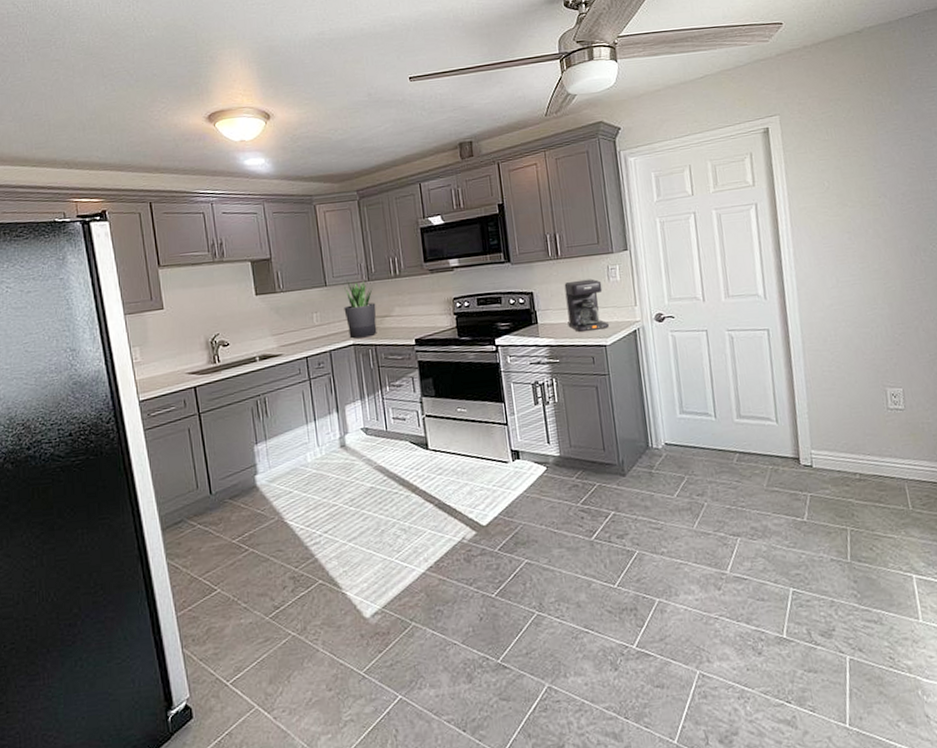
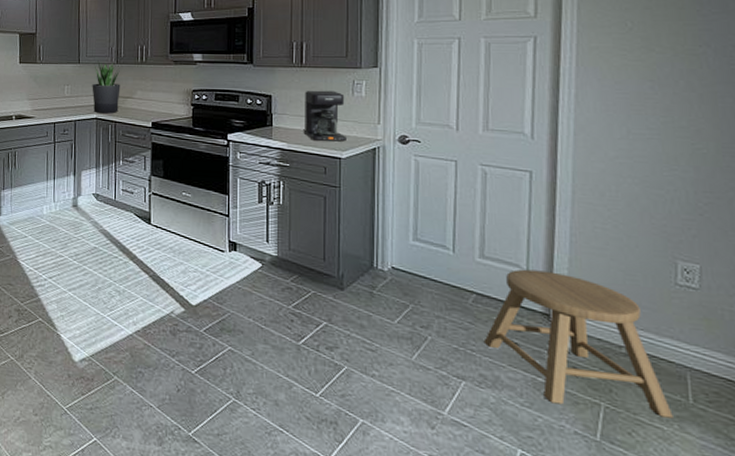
stool: none [750,418,900,539] -> present [483,269,673,419]

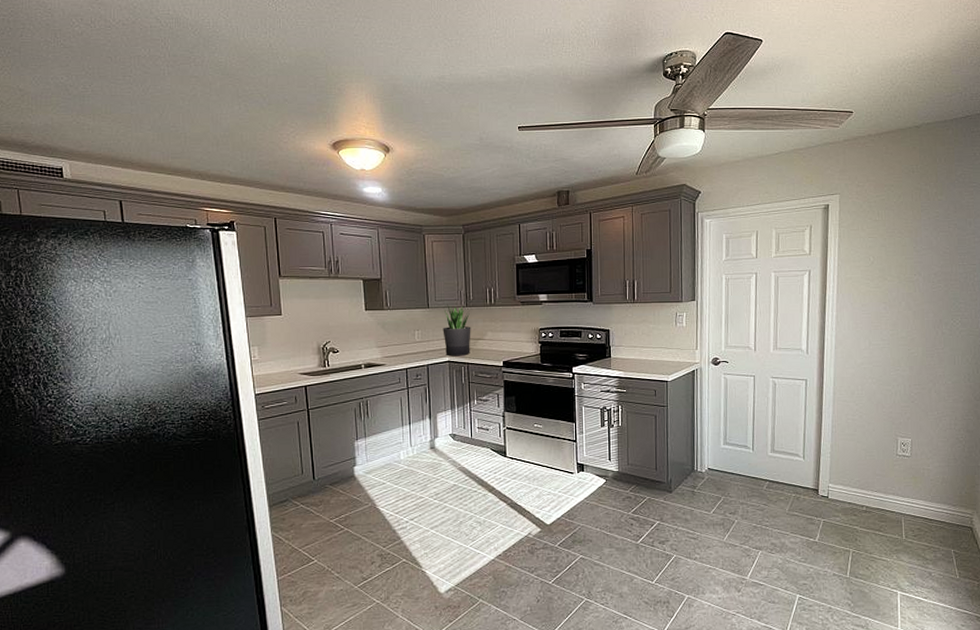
coffee maker: present [303,90,346,142] -> none [637,322,672,368]
stool: present [483,269,673,419] -> none [774,456,893,556]

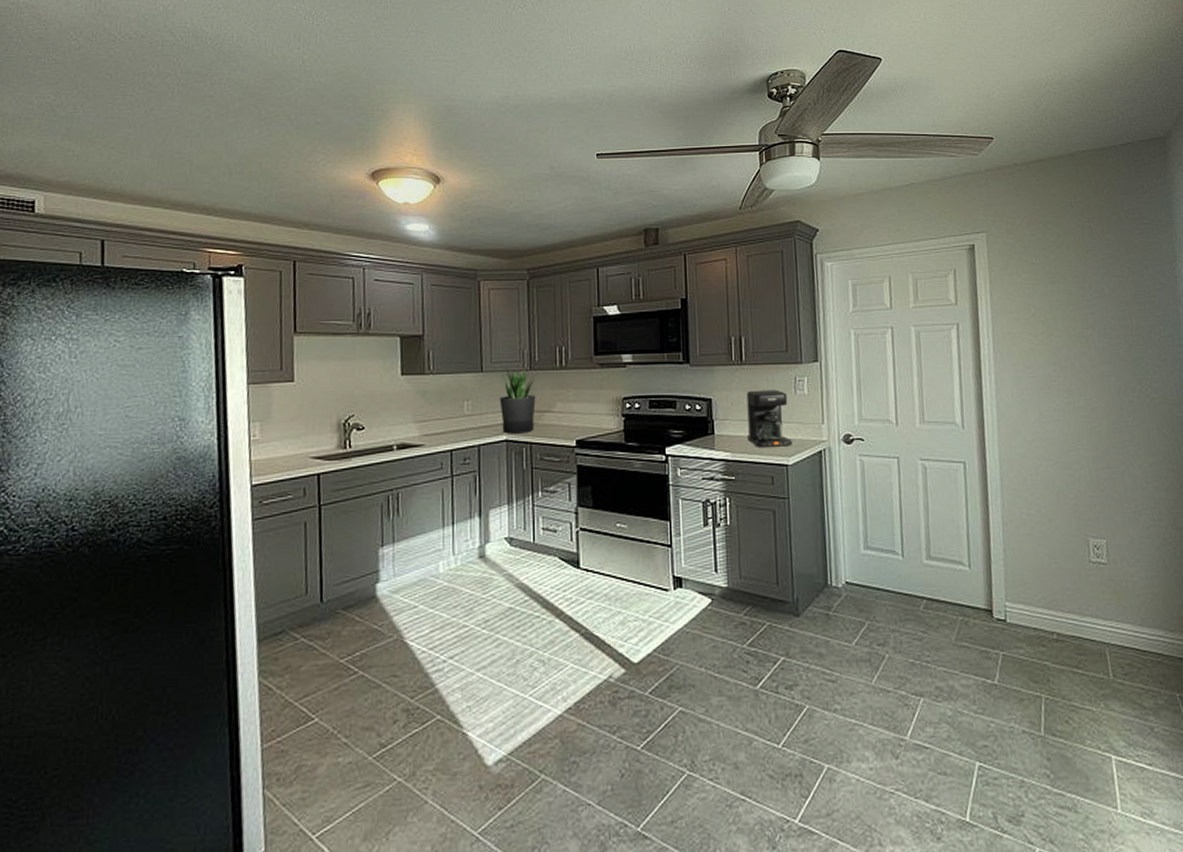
coffee maker: none [637,322,672,368] -> present [746,389,792,449]

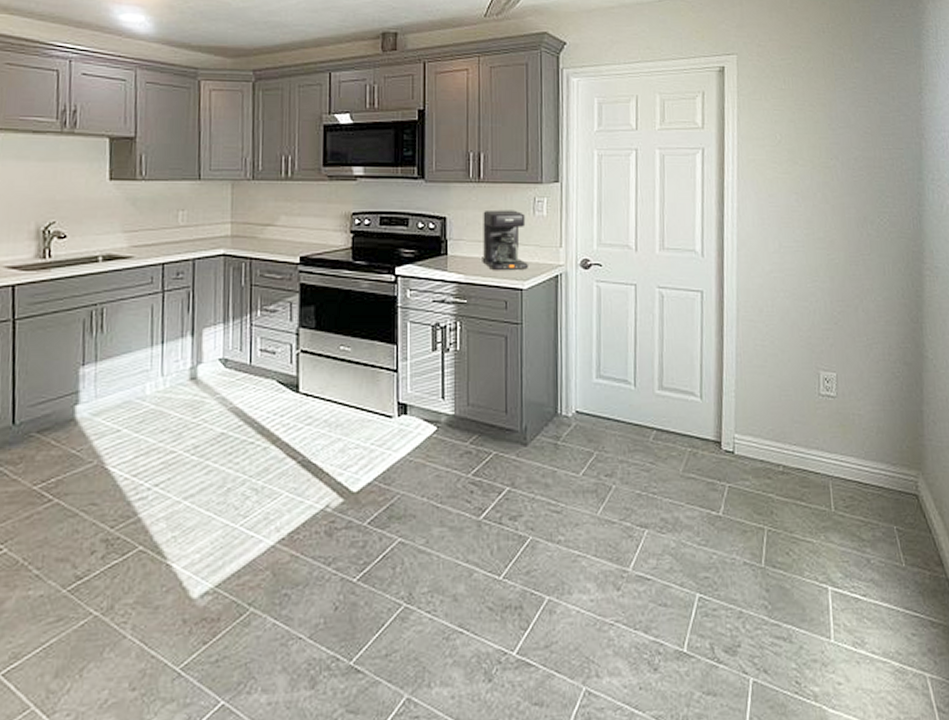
planter: present [499,367,536,434] -> none [218,175,258,248]

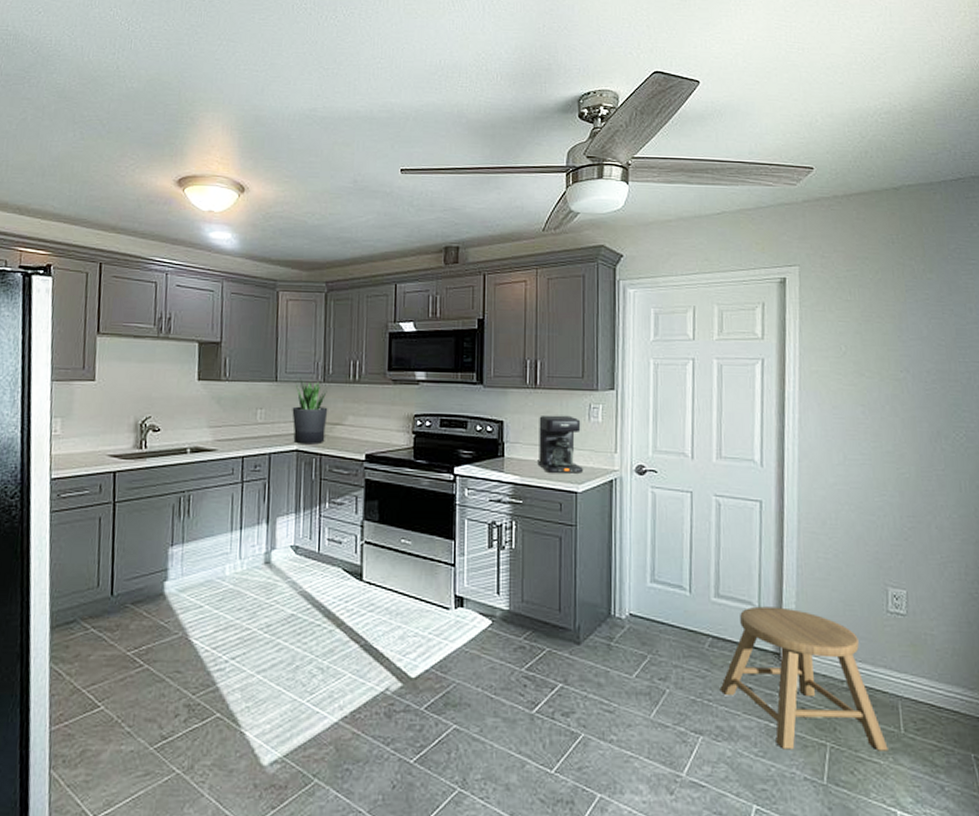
planter: none [218,175,258,248] -> present [292,378,328,445]
stool: none [664,396,820,537] -> present [719,606,888,751]

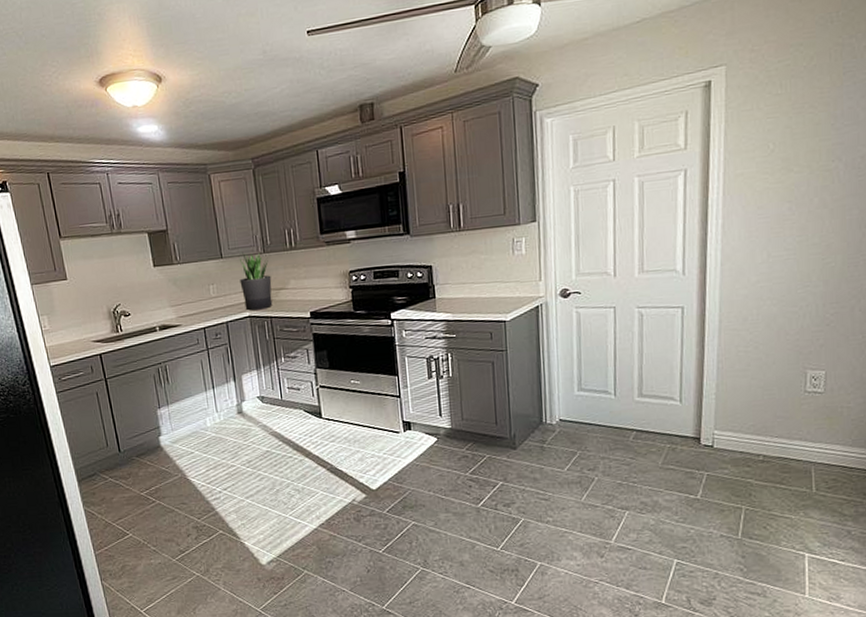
coffee maker: present [537,415,583,474] -> none [465,252,510,308]
stool: present [719,606,888,751] -> none [643,398,800,515]

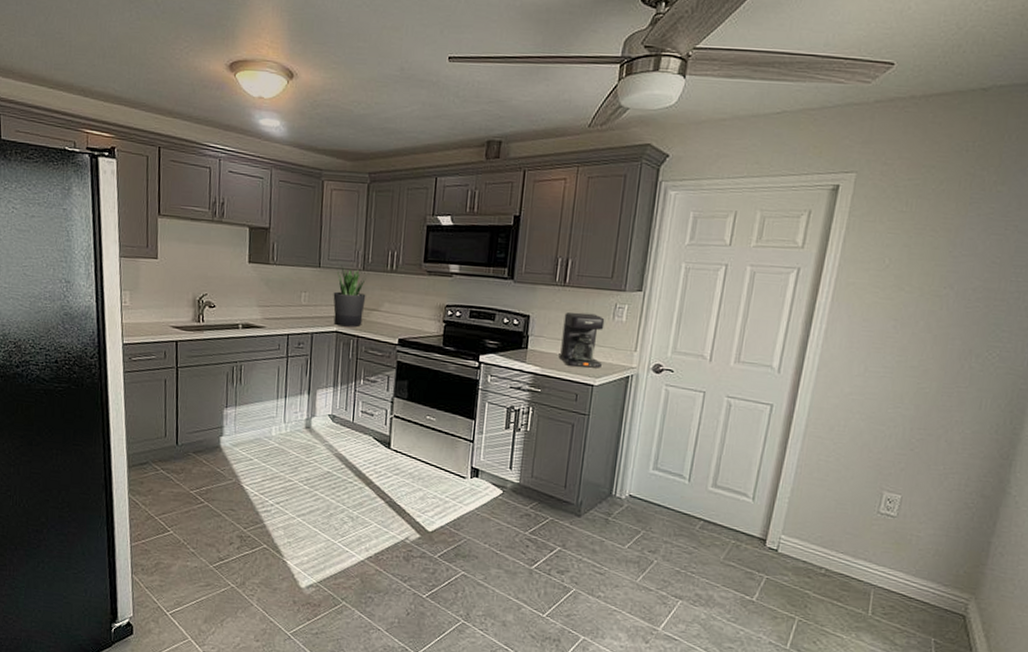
coffee maker: none [465,252,510,308] -> present [558,311,605,369]

